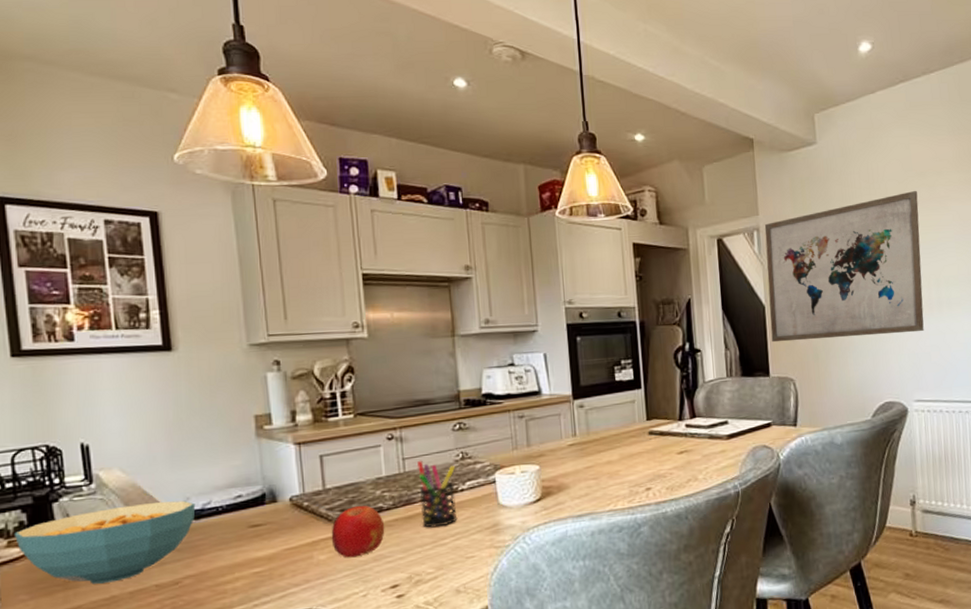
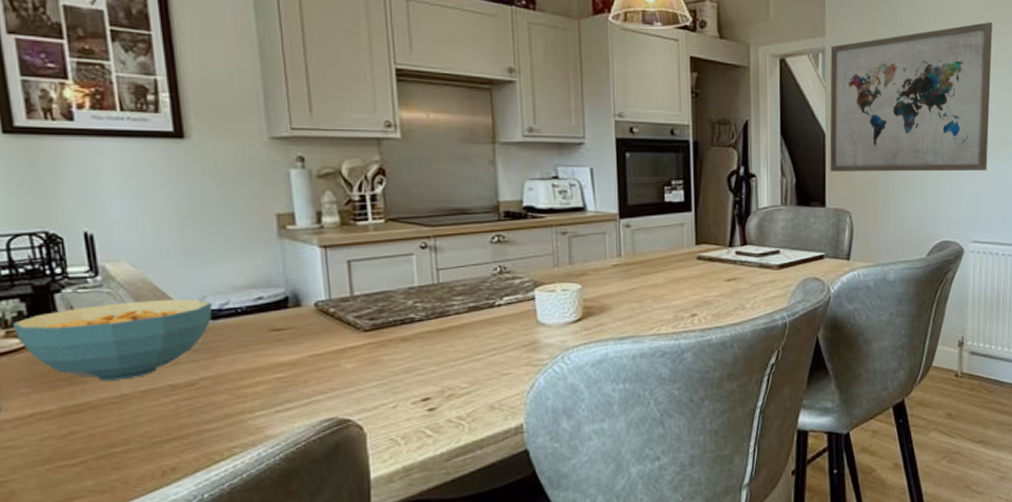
fruit: present [331,505,385,558] -> none [359,314,417,368]
pen holder: present [416,460,458,528] -> none [451,271,494,342]

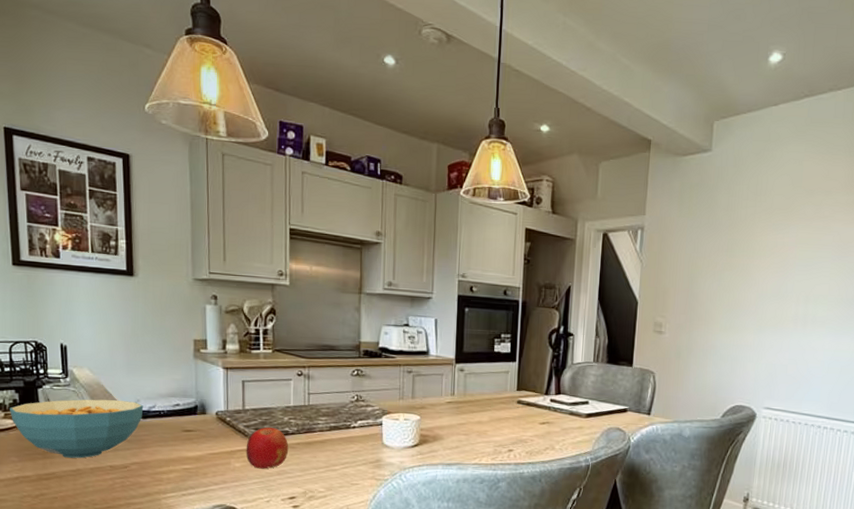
fruit: none [359,314,417,368] -> present [246,427,289,469]
wall art: present [830,22,992,172] -> none [639,208,802,345]

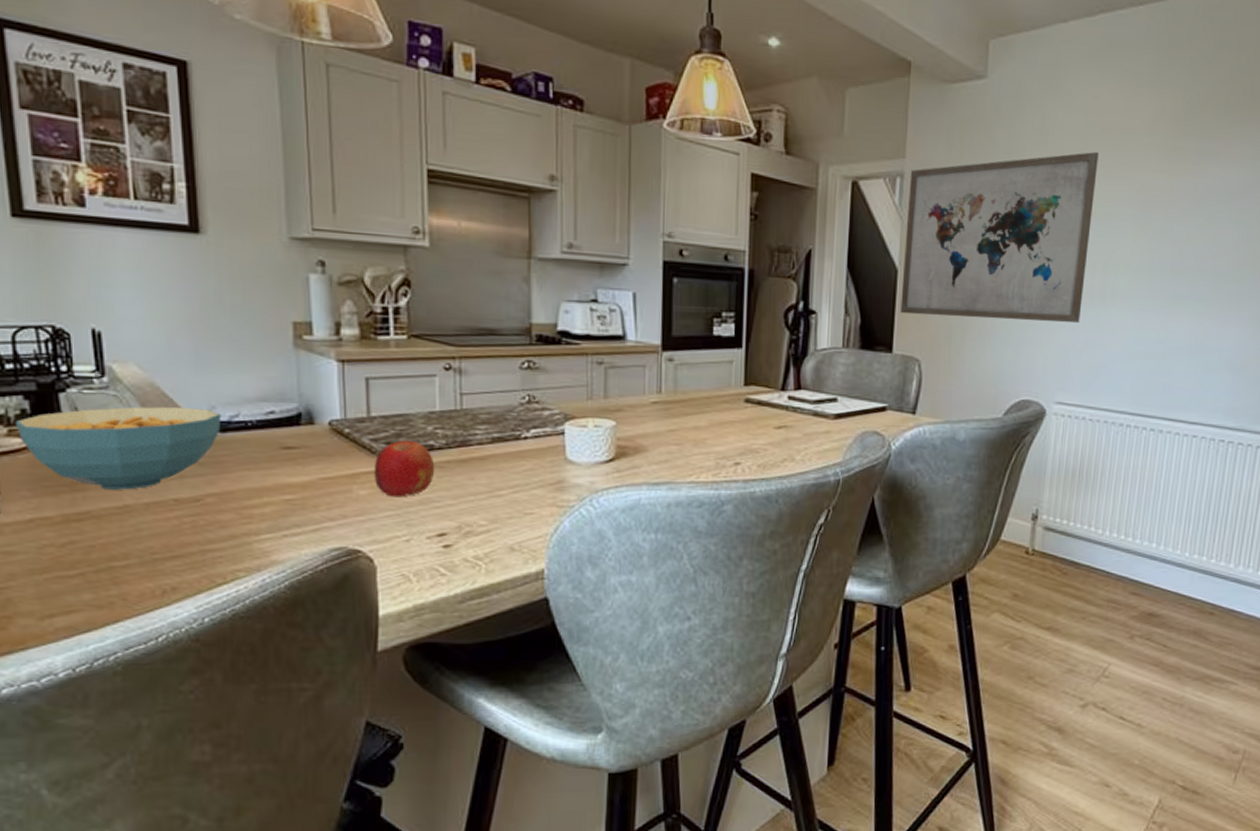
wall art: none [639,208,802,345] -> present [900,152,1099,324]

